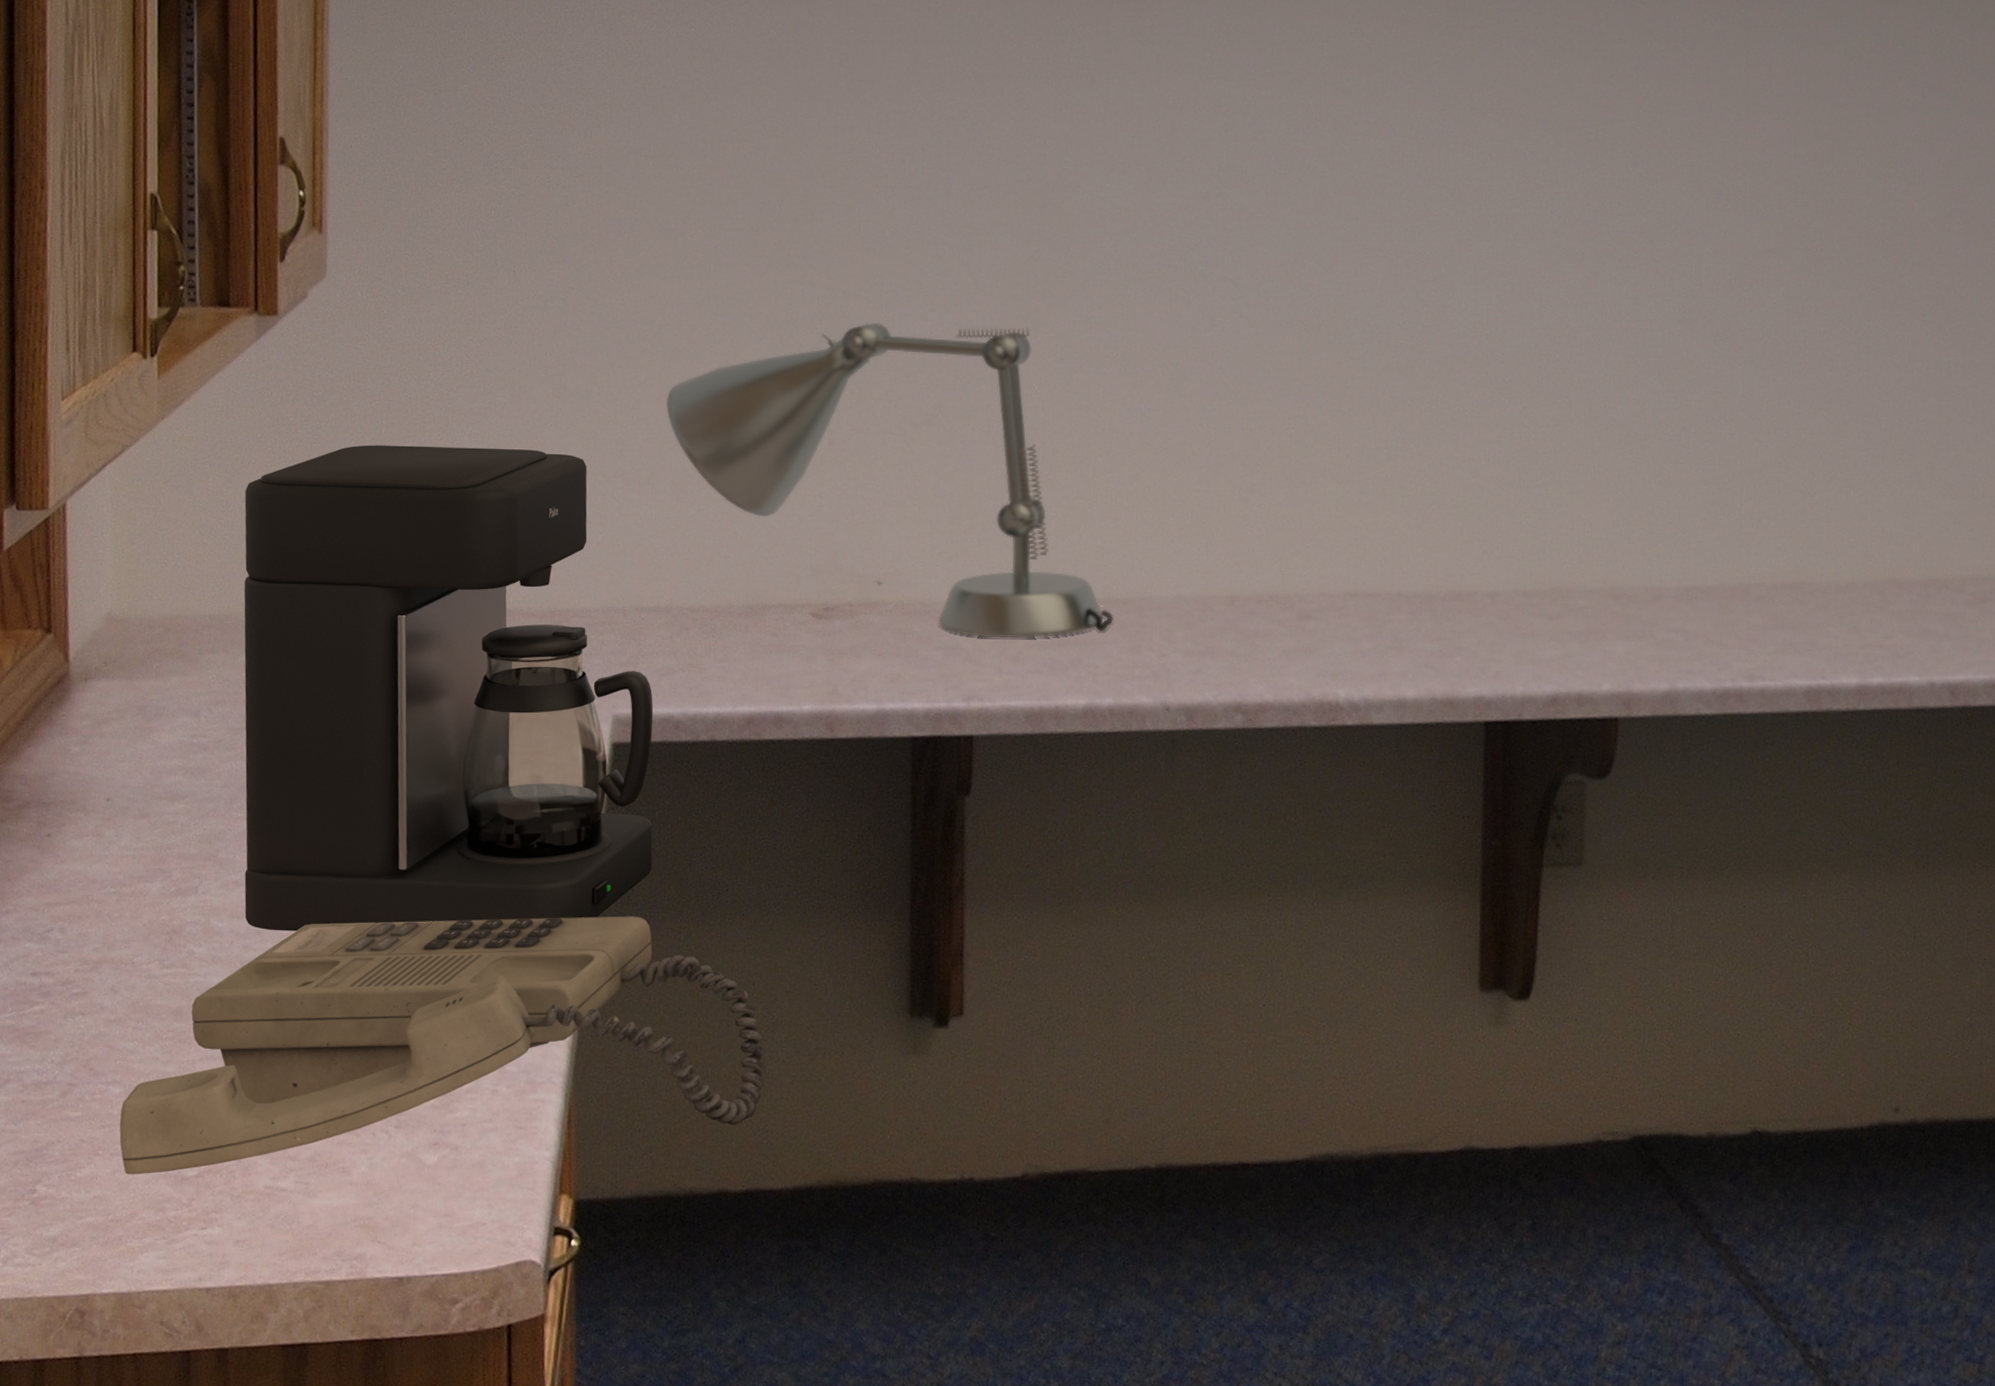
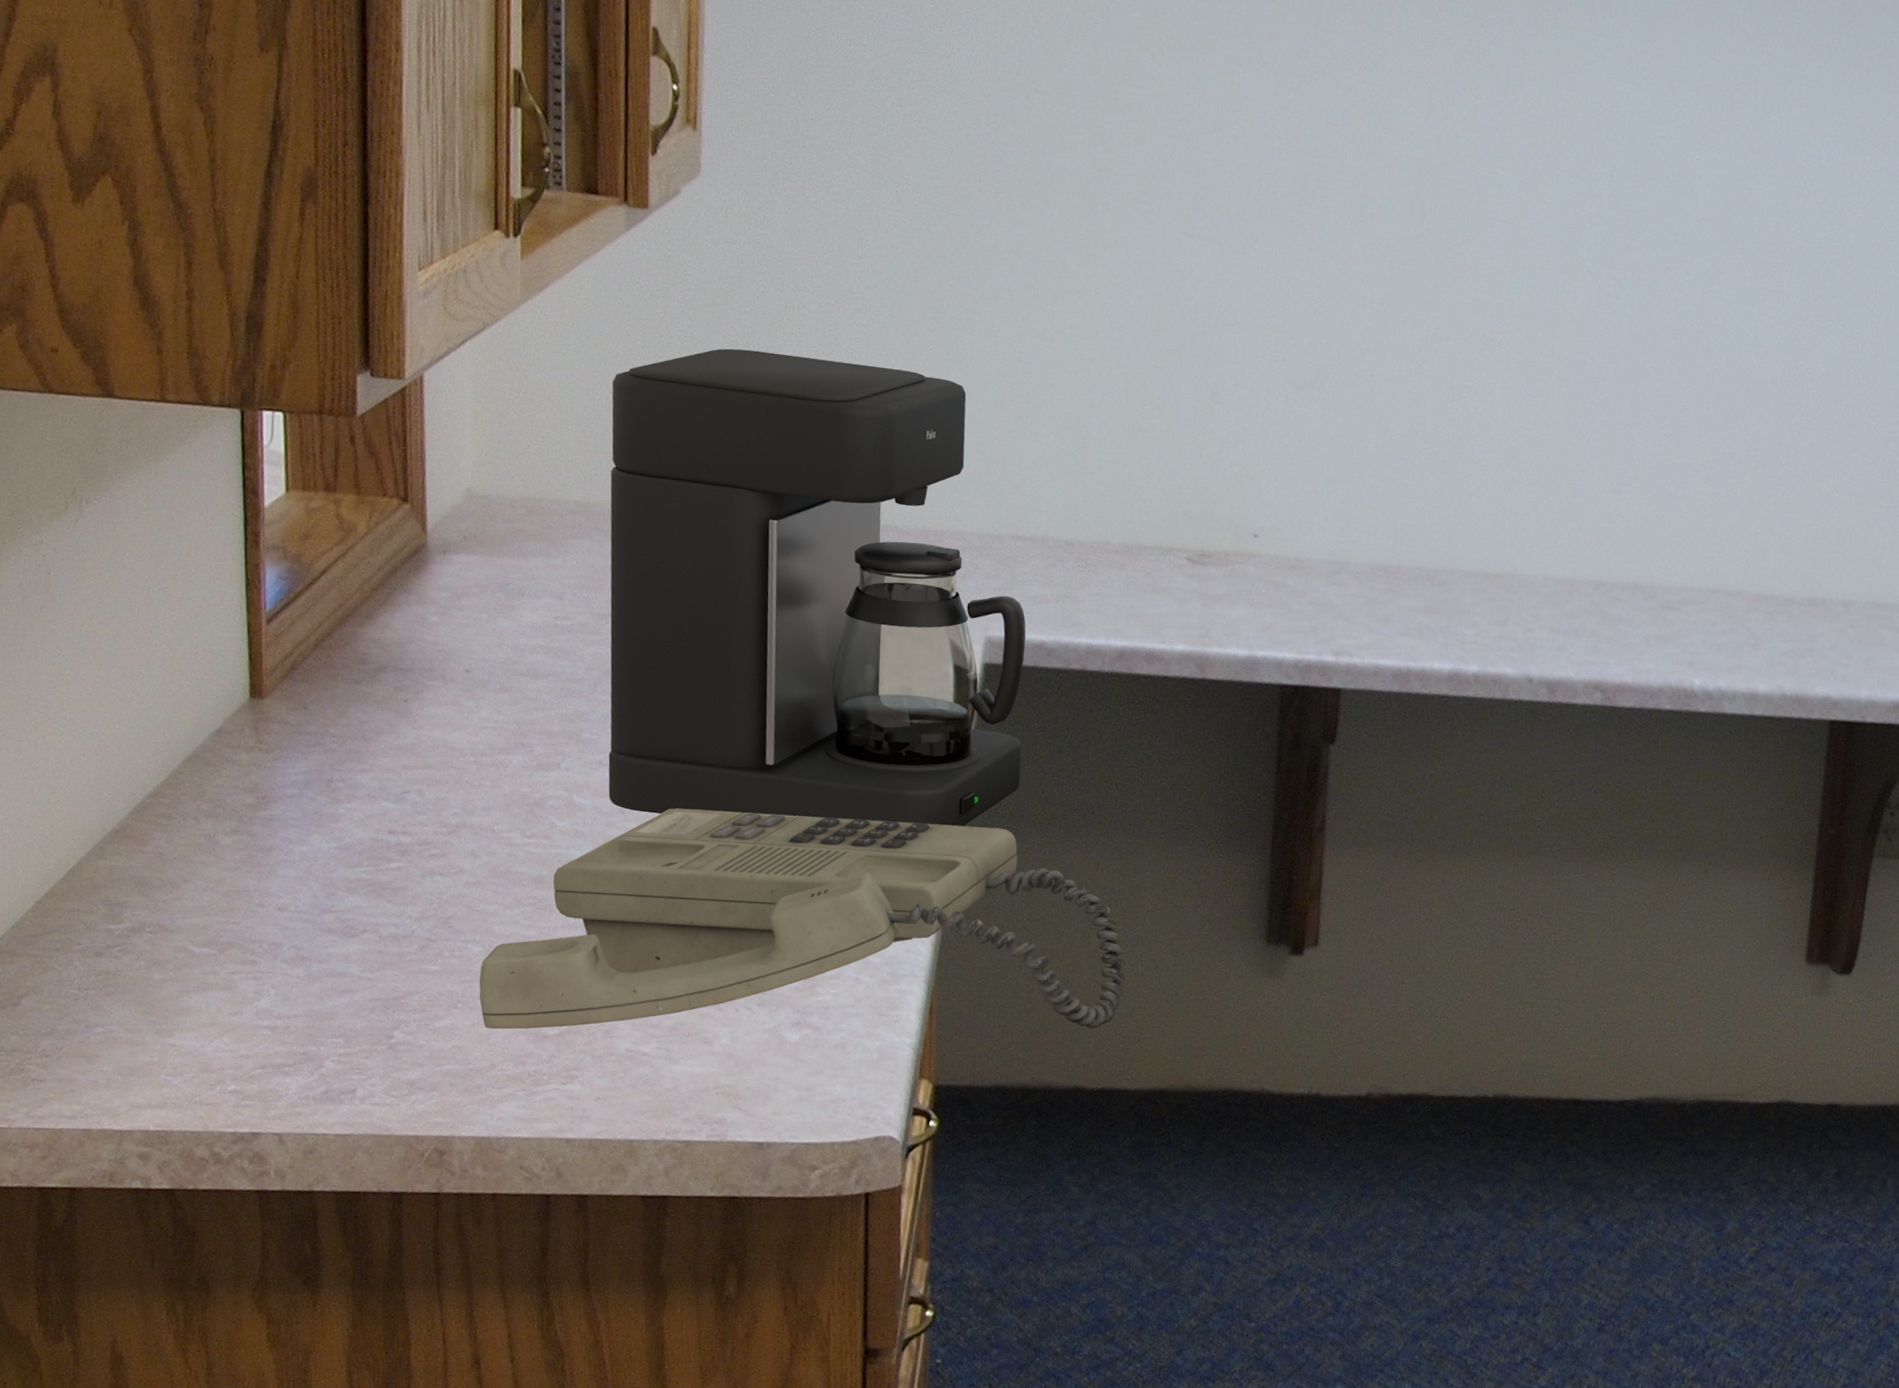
desk lamp: present [665,322,1114,638] -> none [1048,281,1484,603]

